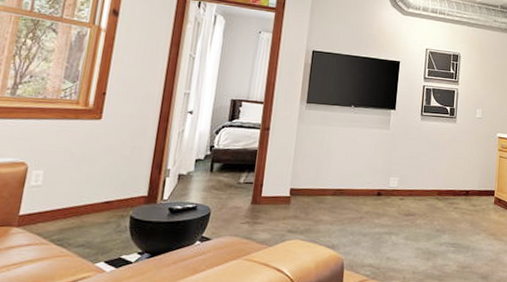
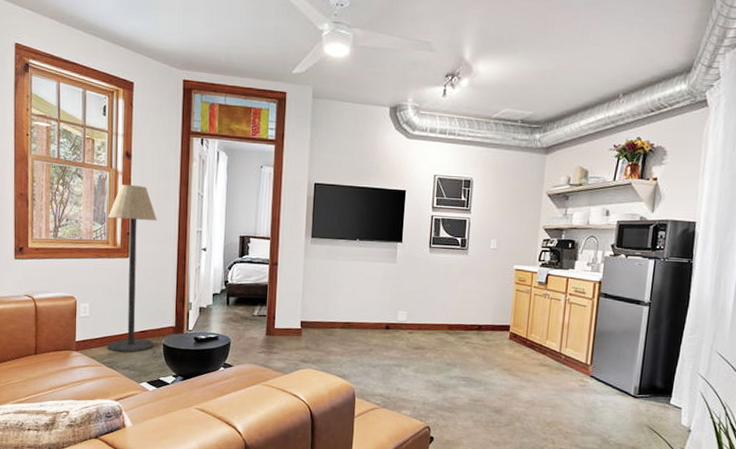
floor lamp: none [58,41,140,228] -> present [107,184,157,353]

